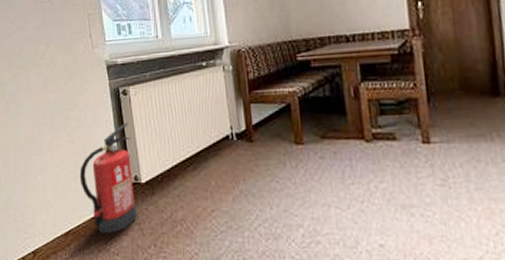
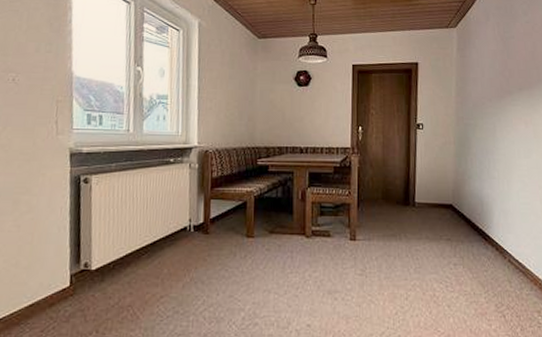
fire extinguisher: present [79,122,137,234] -> none [21,210,86,321]

